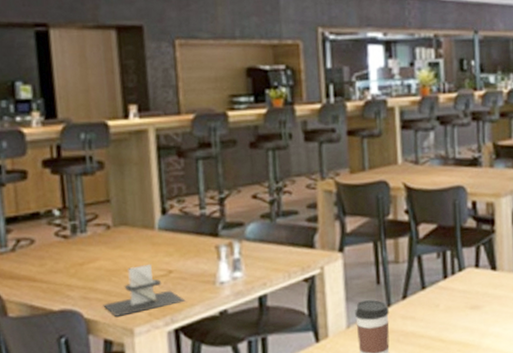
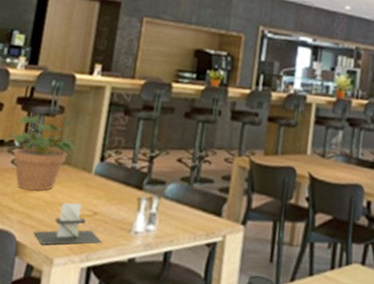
potted plant: none [46,175,131,263] -> present [11,115,77,192]

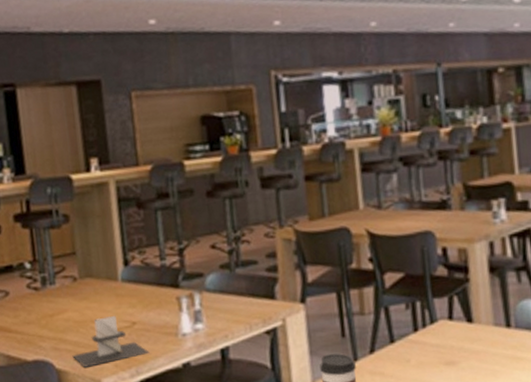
potted plant: present [11,115,77,192] -> none [18,227,95,315]

